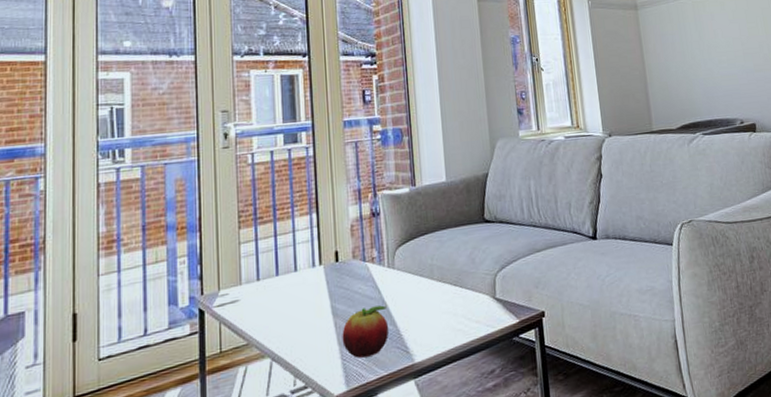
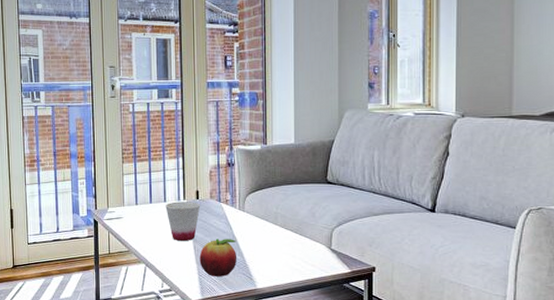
cup: none [296,265,341,320] -> present [165,202,201,242]

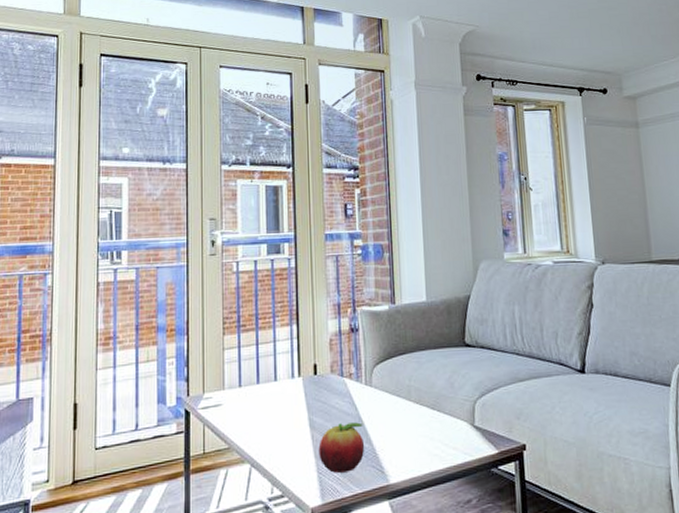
cup: present [165,202,201,242] -> none [276,378,319,431]

